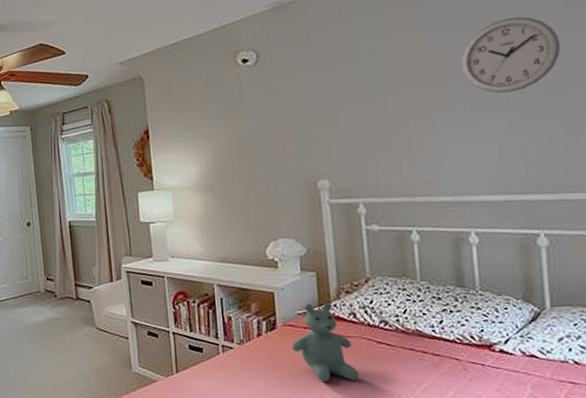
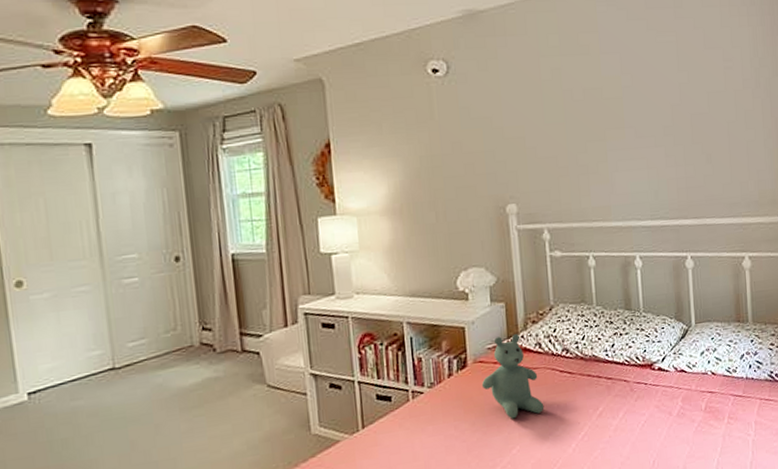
wall clock: present [460,16,561,94] -> none [627,51,702,124]

